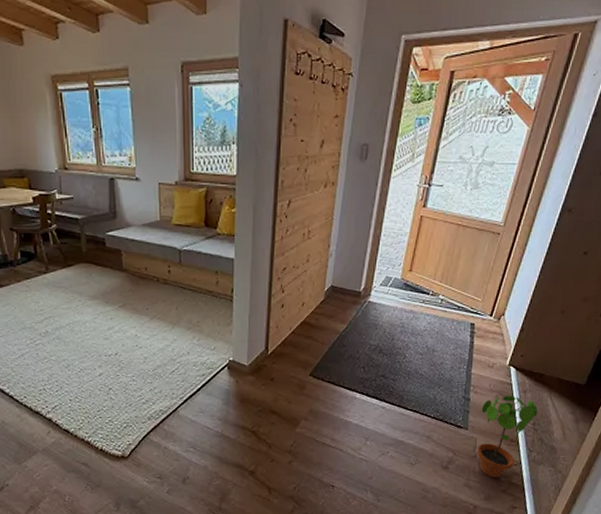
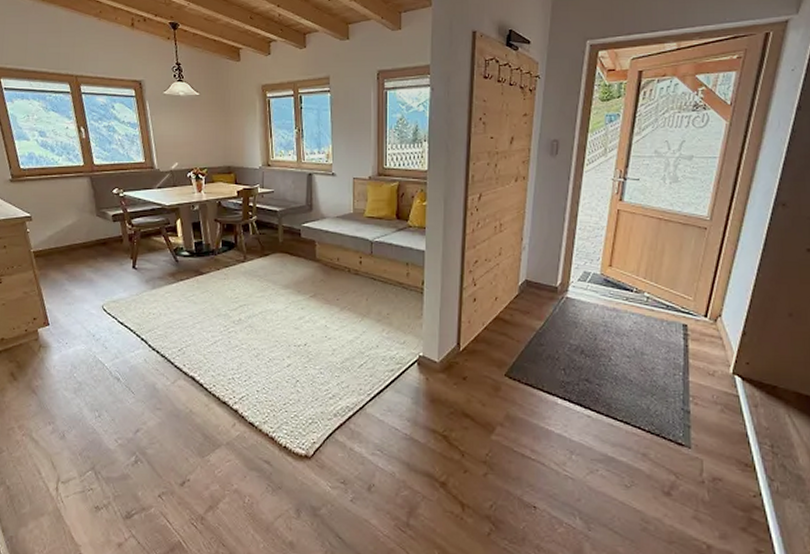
potted plant: present [477,396,538,478] -> none [705,410,775,512]

